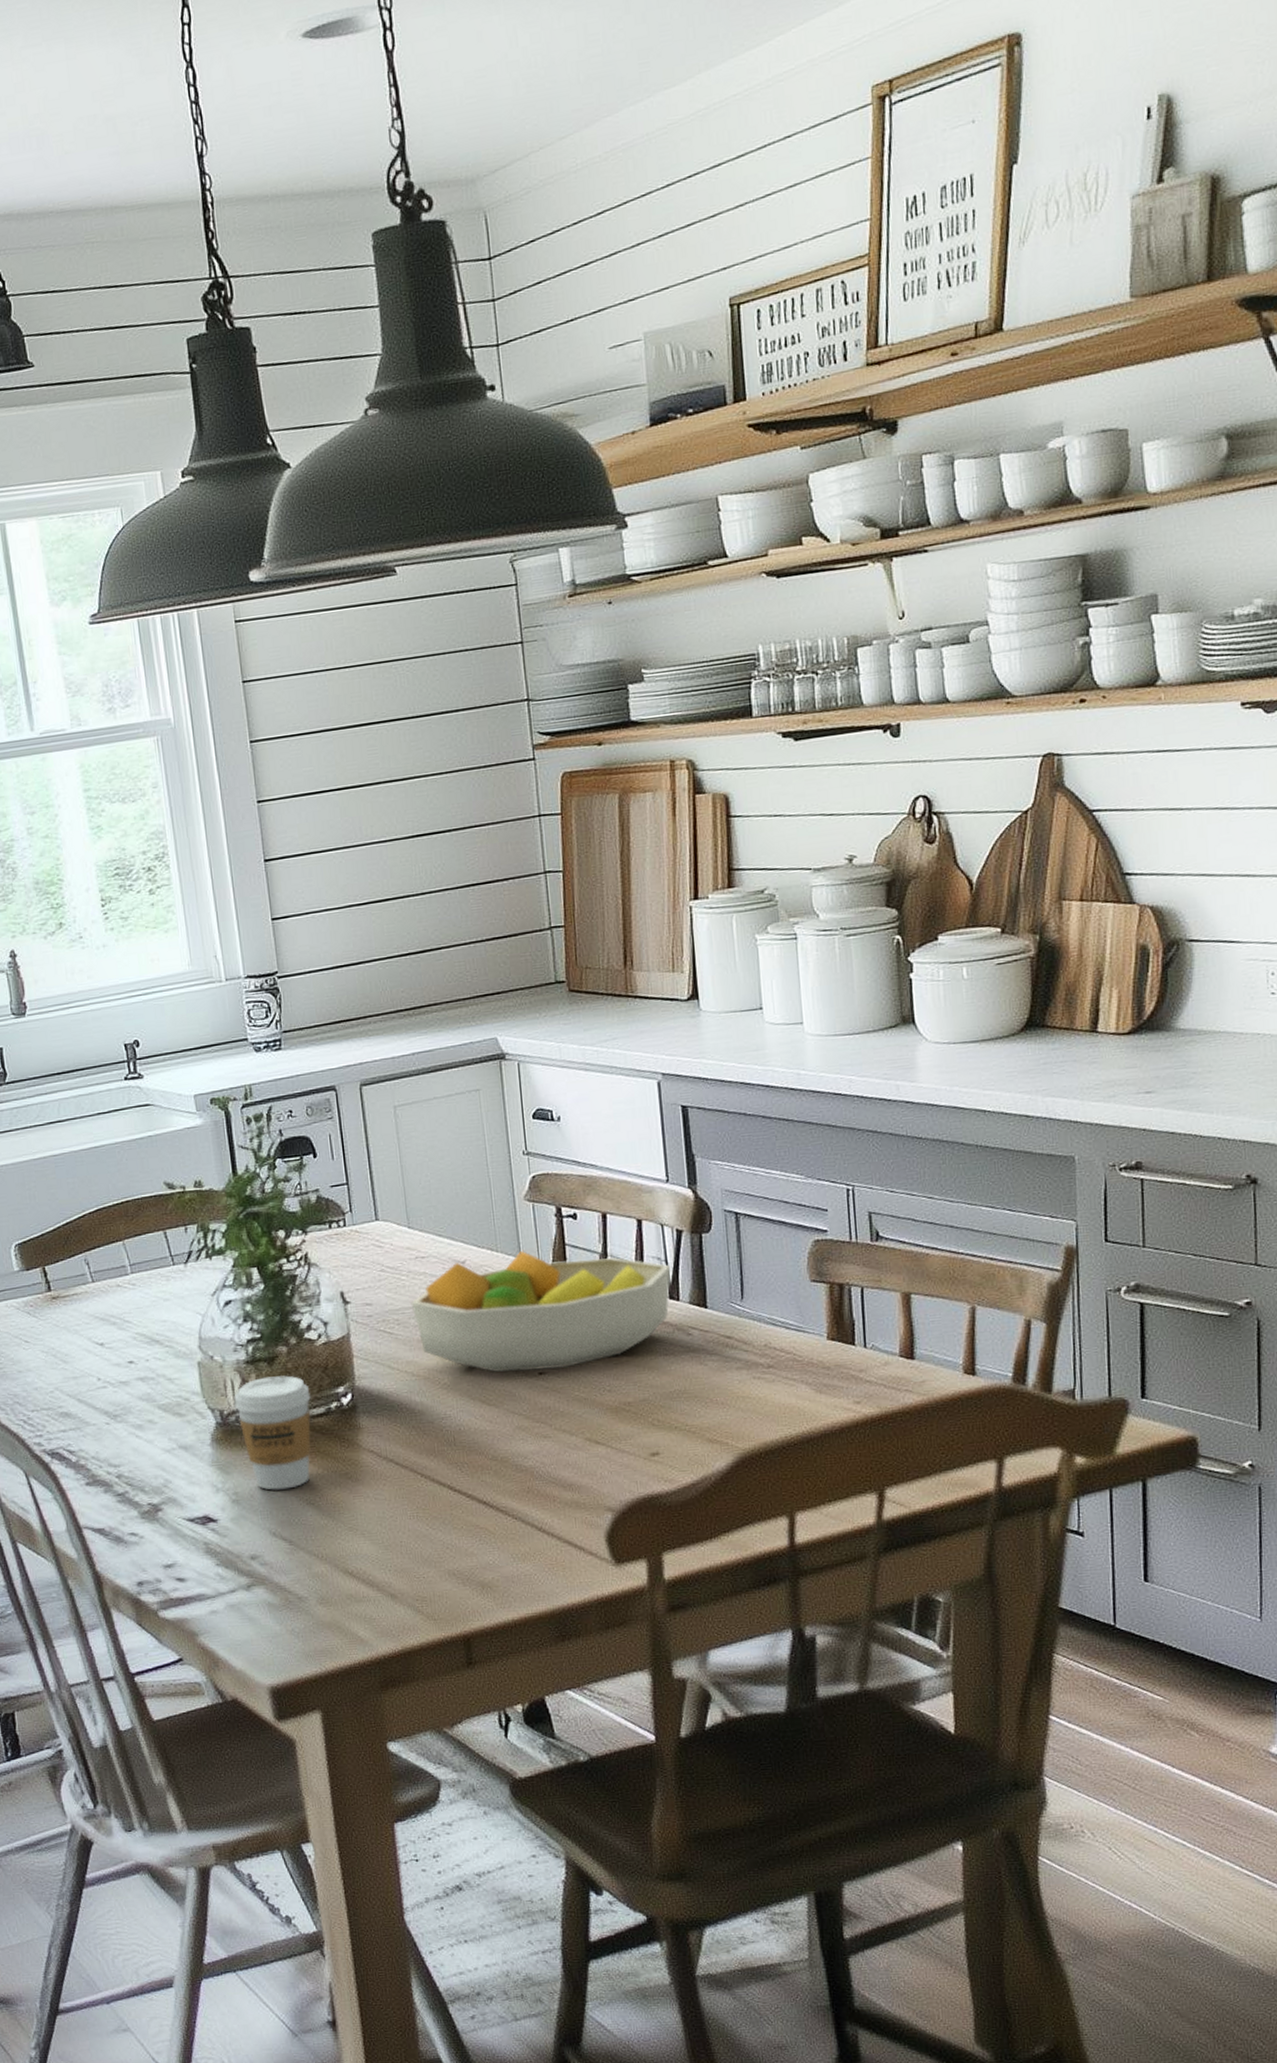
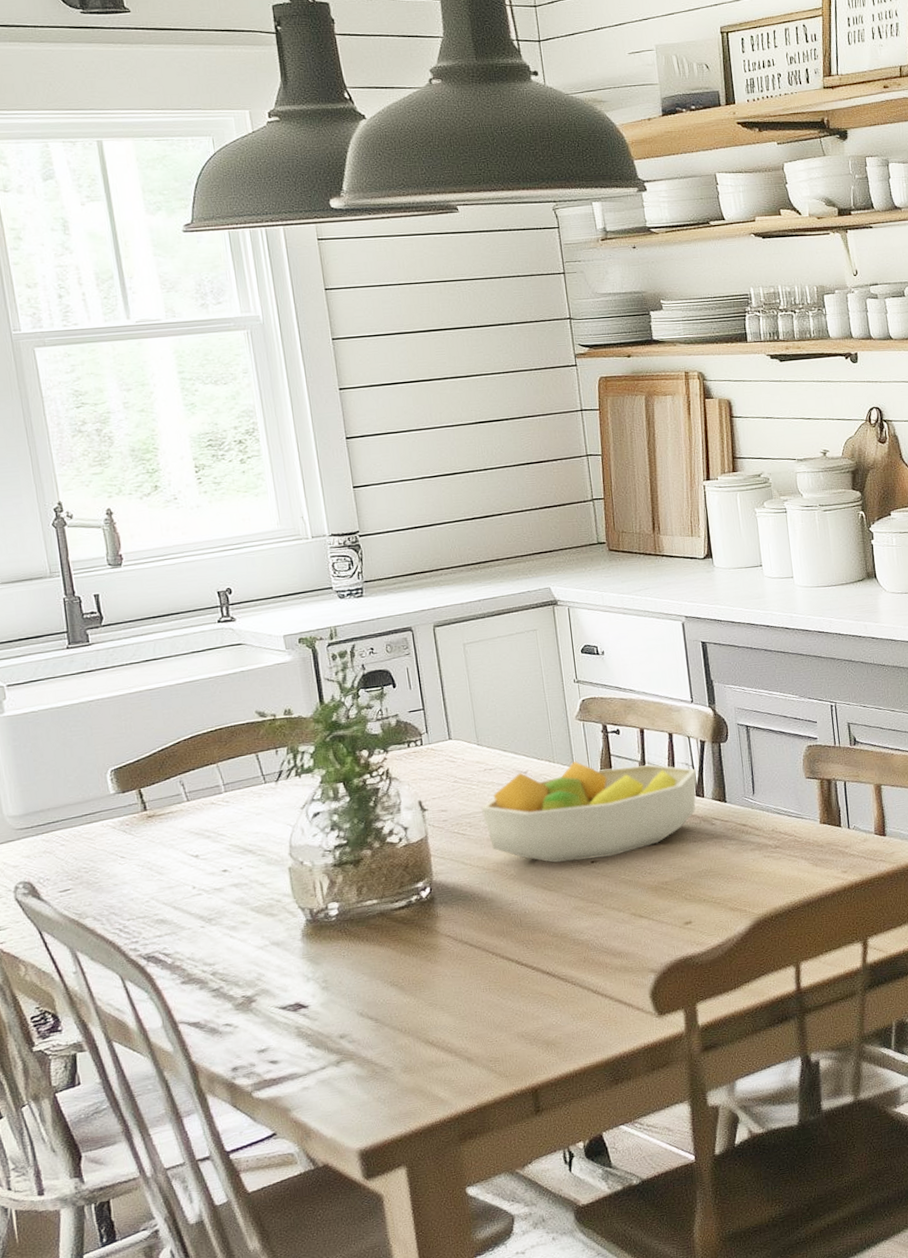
coffee cup: present [234,1375,312,1490] -> none [322,875,395,976]

